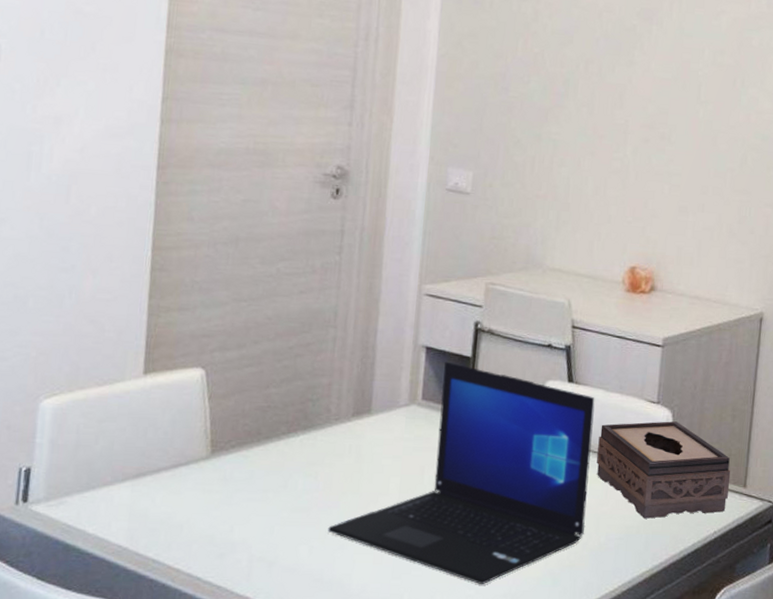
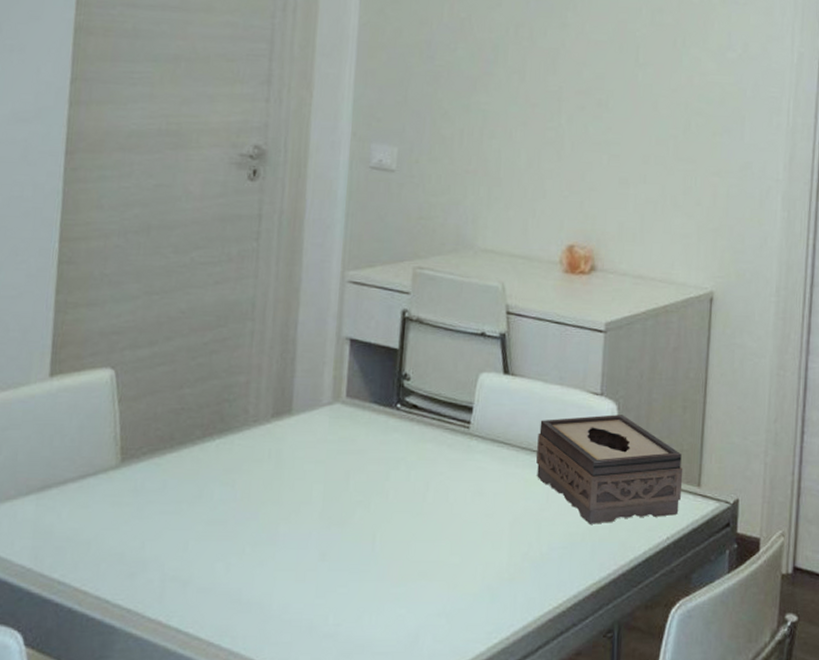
laptop: present [328,361,595,585] -> none [246,354,533,603]

